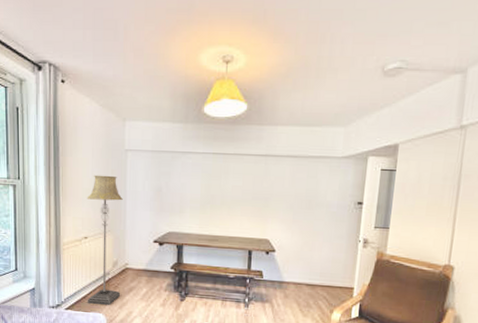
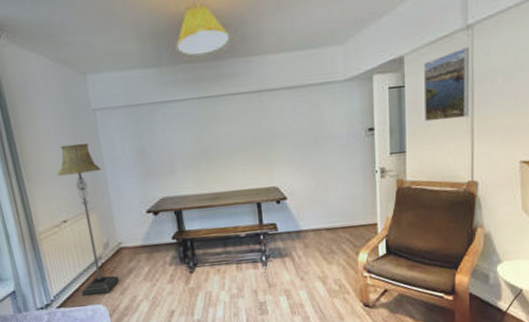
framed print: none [411,144,461,207] -> present [423,46,470,122]

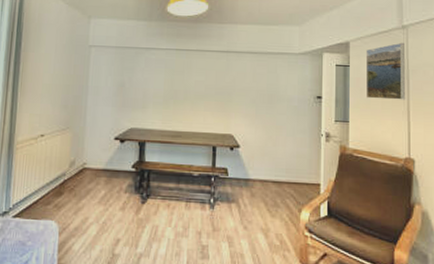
floor lamp: present [56,143,120,297] -> none [38,70,84,212]

